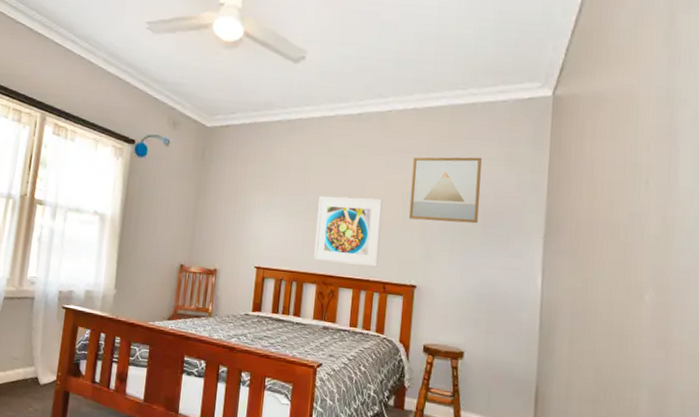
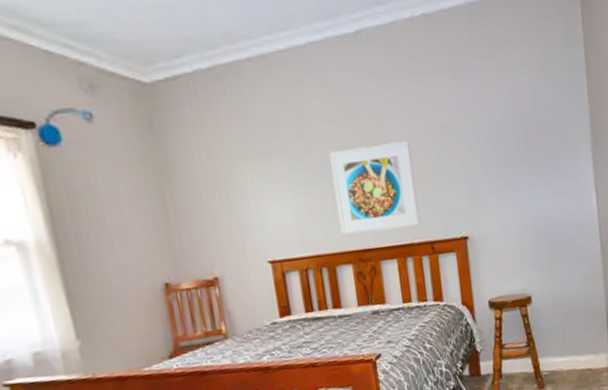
wall art: present [408,157,482,224] -> none [435,66,522,159]

